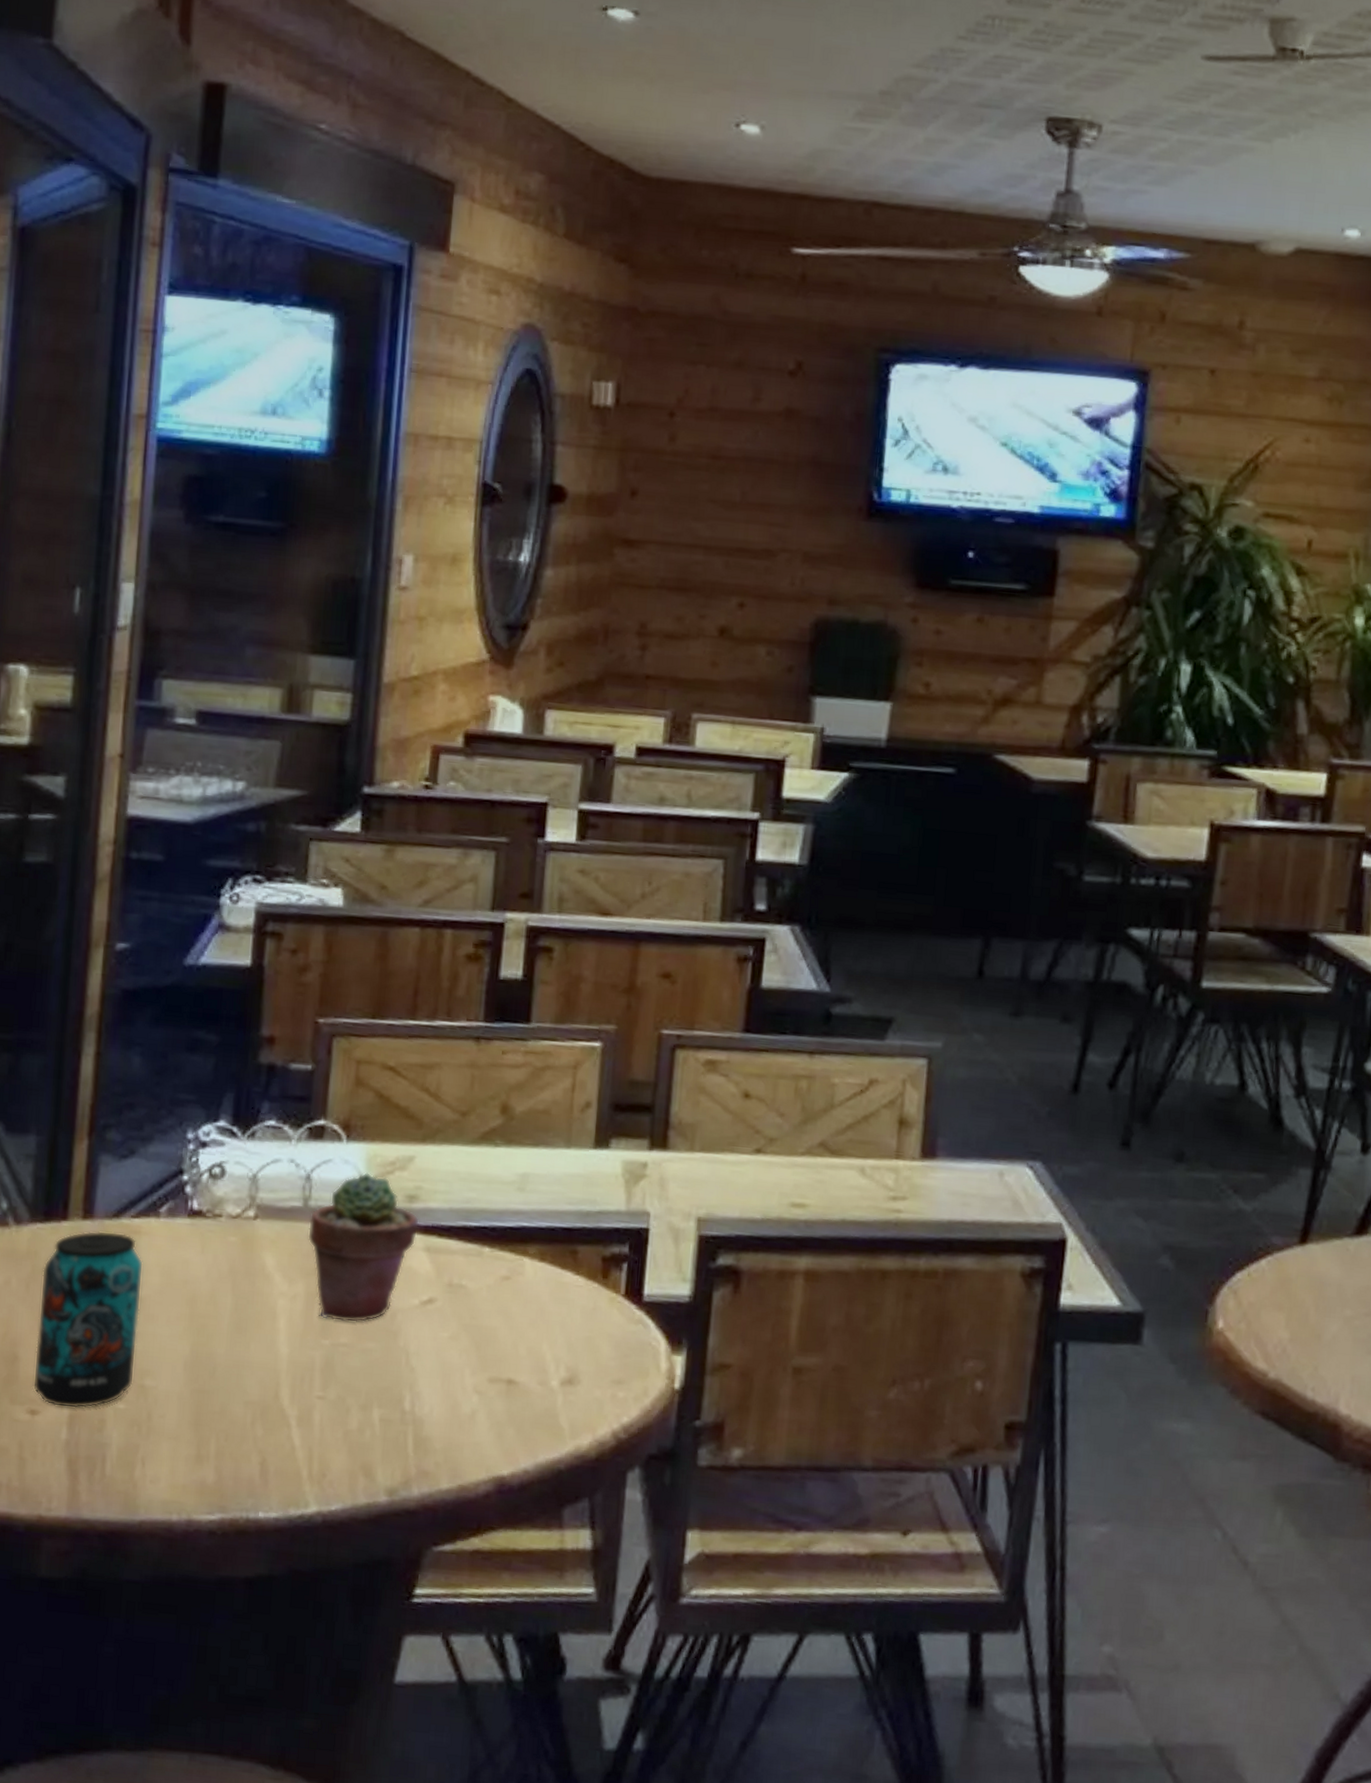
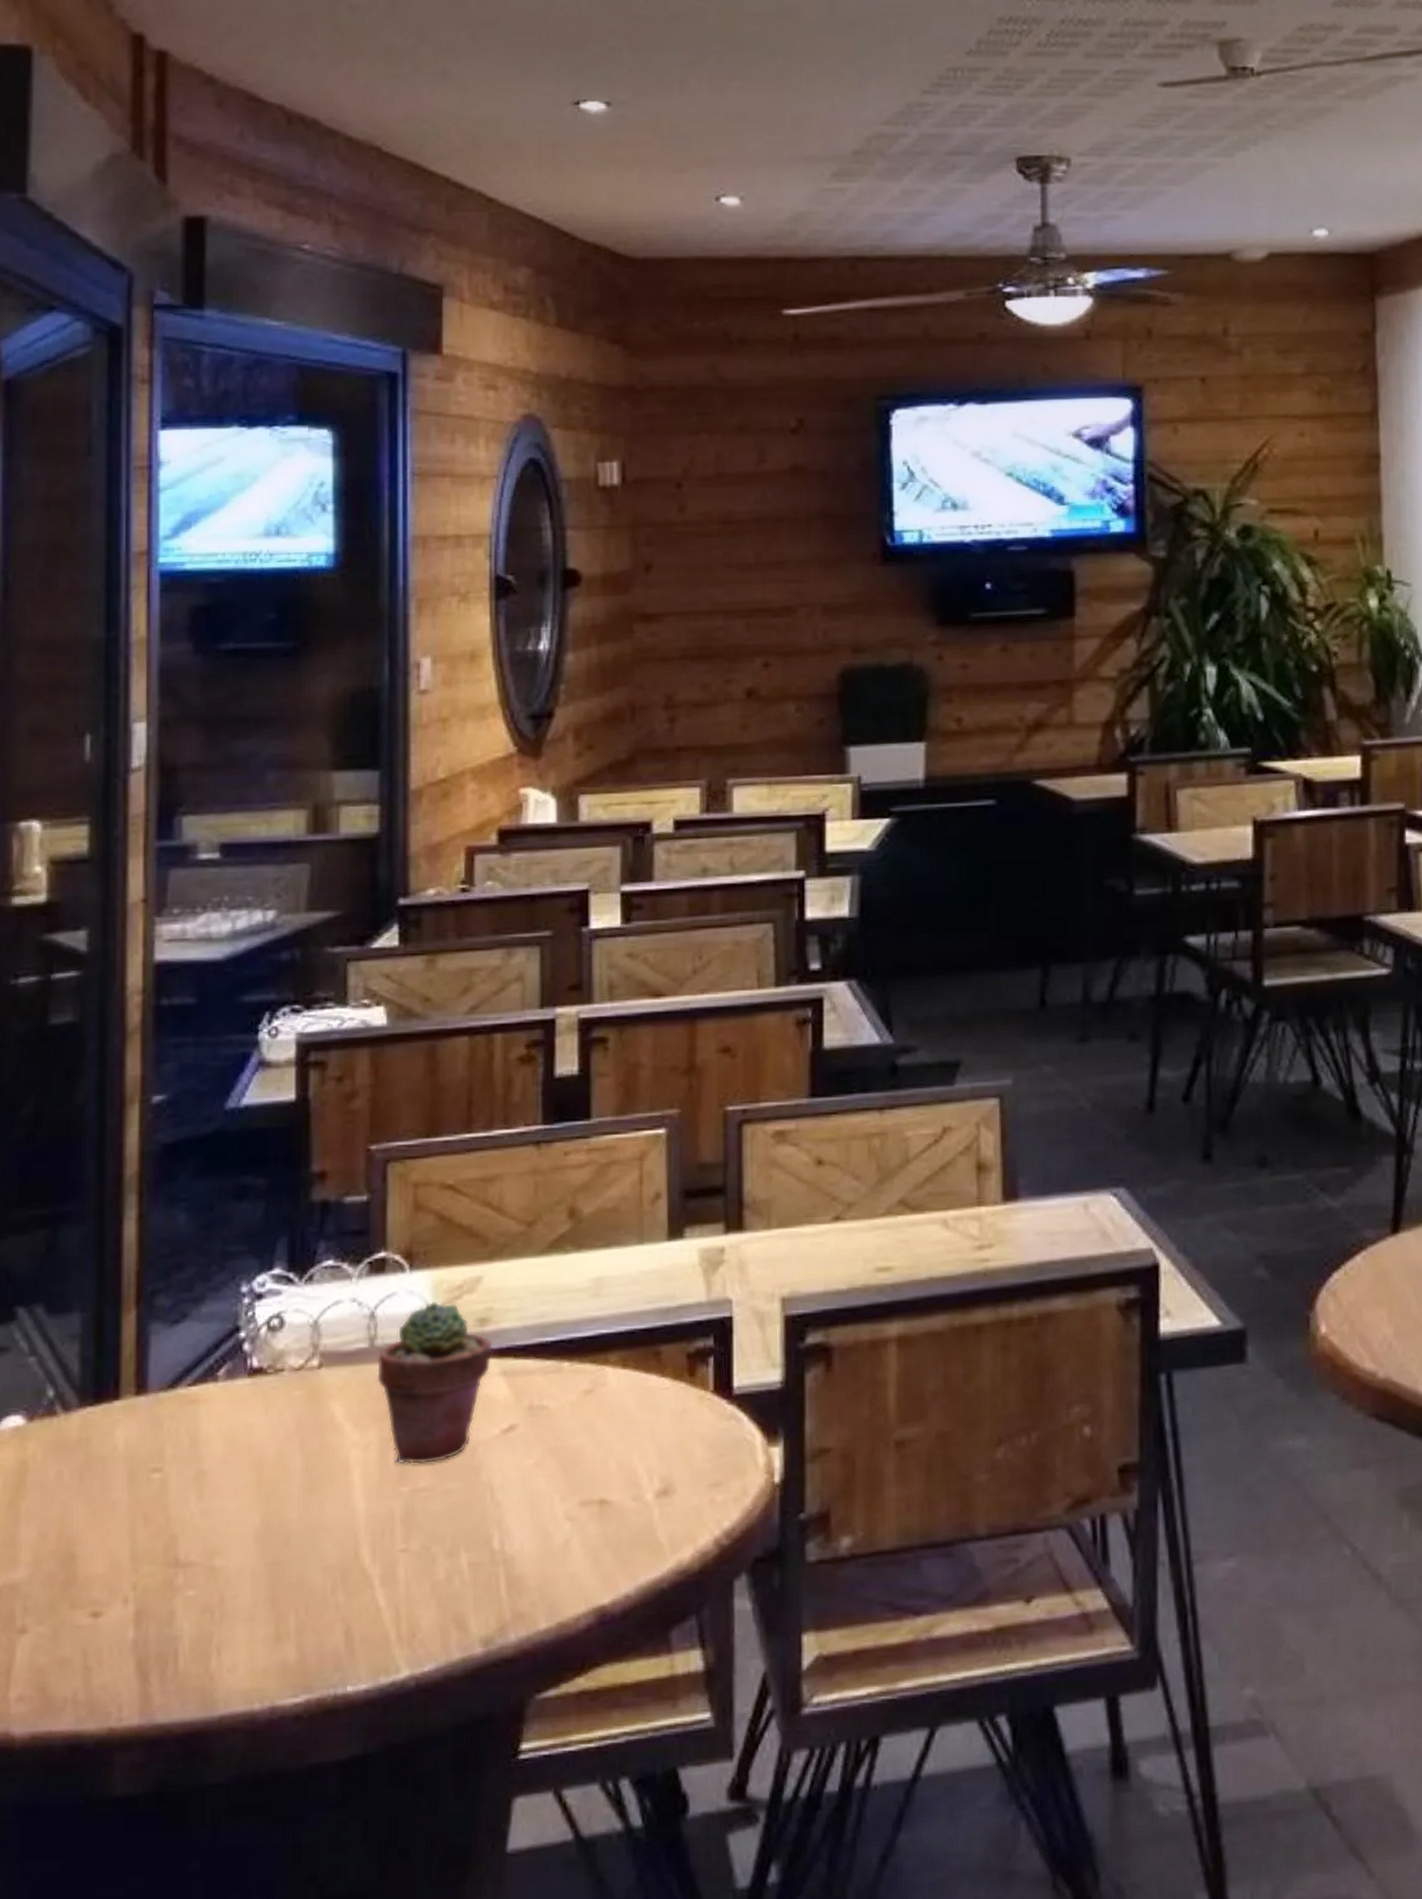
beverage can: present [32,1230,144,1409] -> none [93,1404,205,1605]

